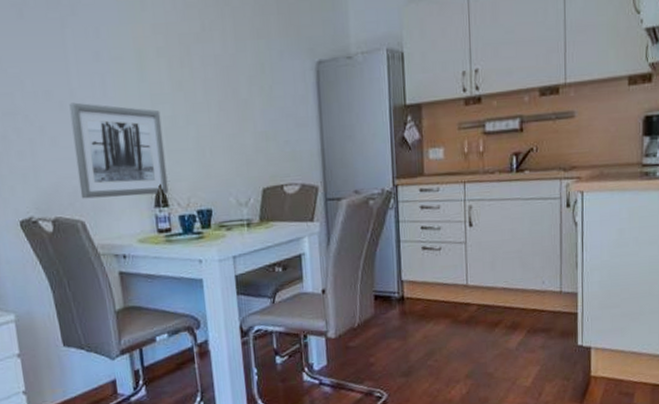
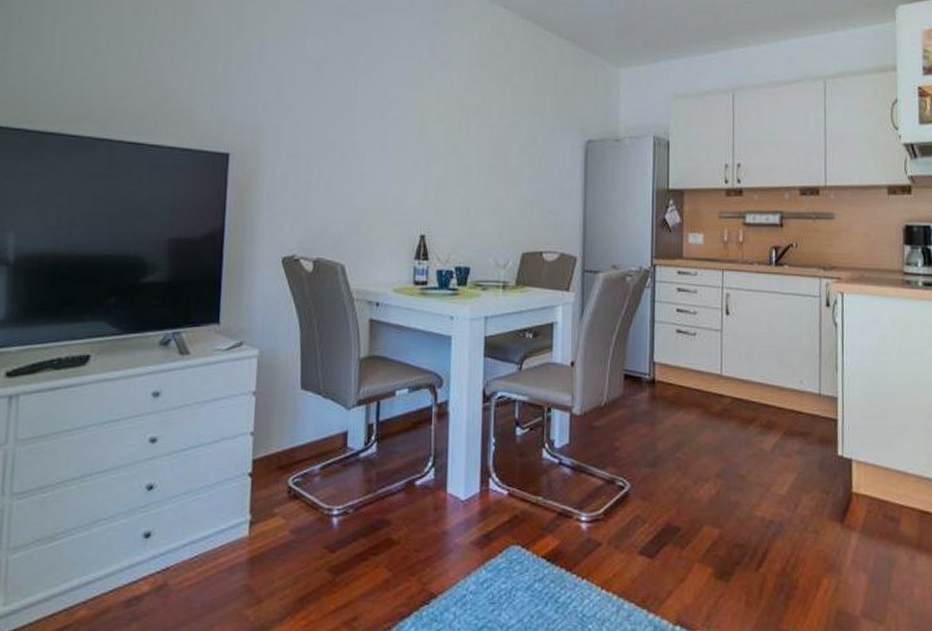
wall art: present [69,102,169,199] -> none [345,153,433,247]

